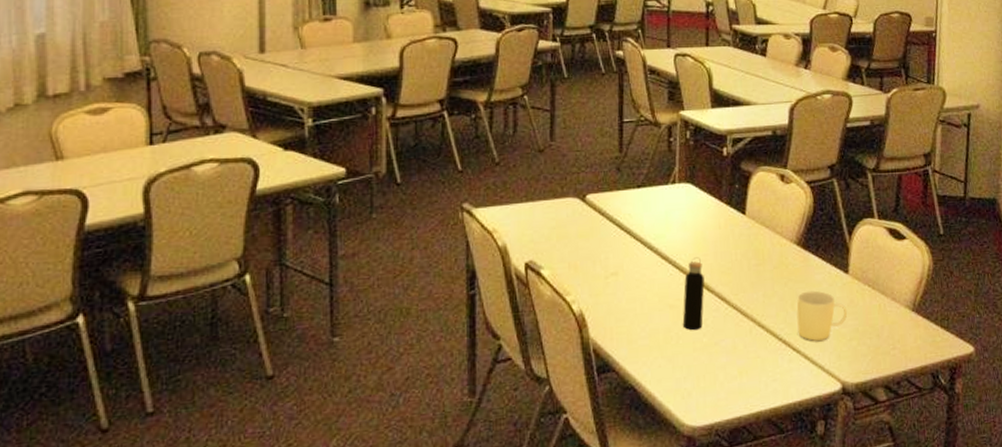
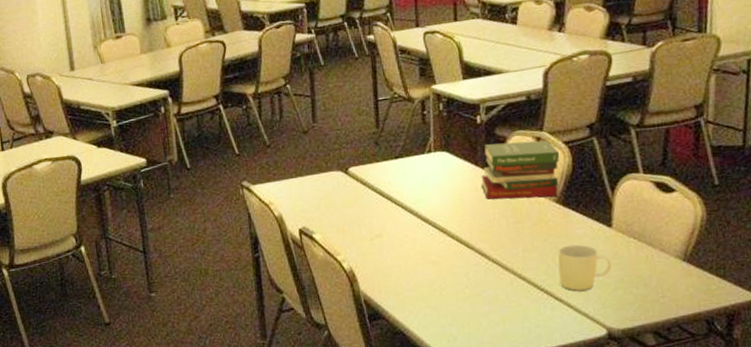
water bottle: present [682,257,705,330] -> none [444,218,465,283]
books: none [725,178,802,239] -> present [481,140,560,200]

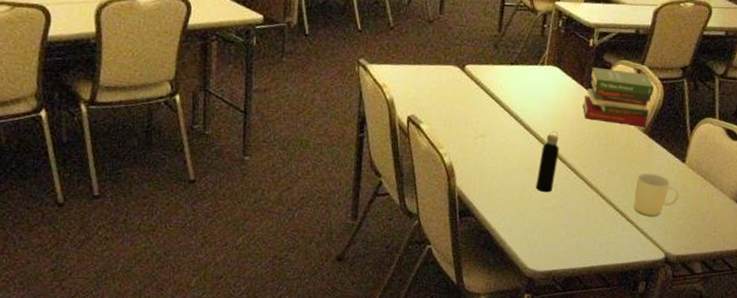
water bottle: none [444,218,465,283] -> present [535,131,559,192]

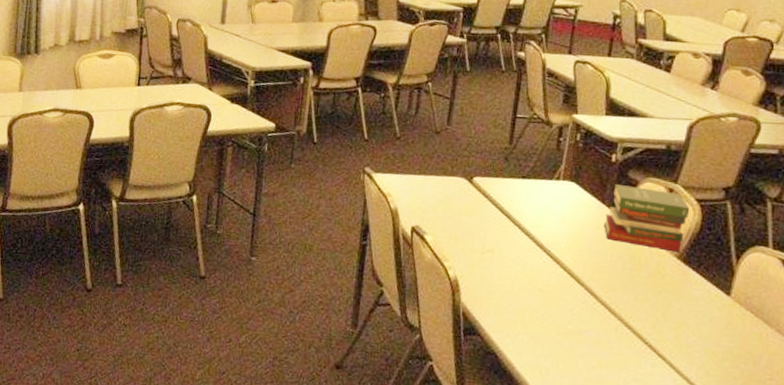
water bottle: present [535,131,559,192] -> none [549,250,577,316]
mug: present [634,173,679,216] -> none [666,303,724,354]

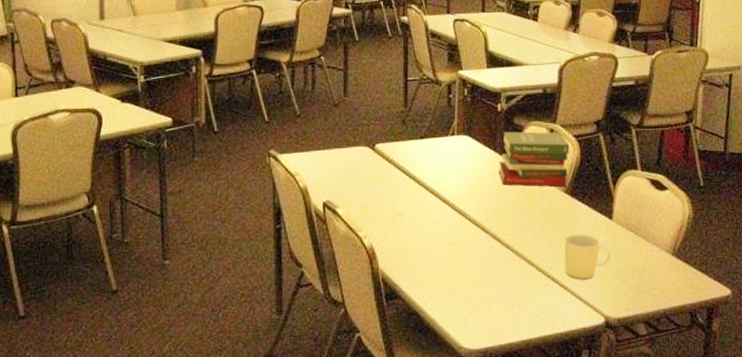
mug: none [666,303,724,354] -> present [564,234,611,279]

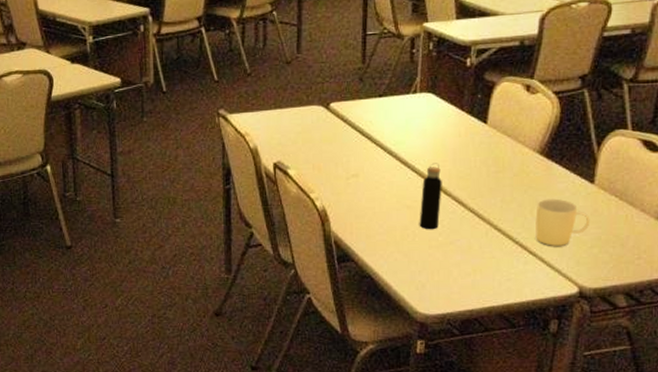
water bottle: none [460,201,481,265] -> present [419,163,442,229]
books: present [499,131,570,187] -> none [465,88,549,149]

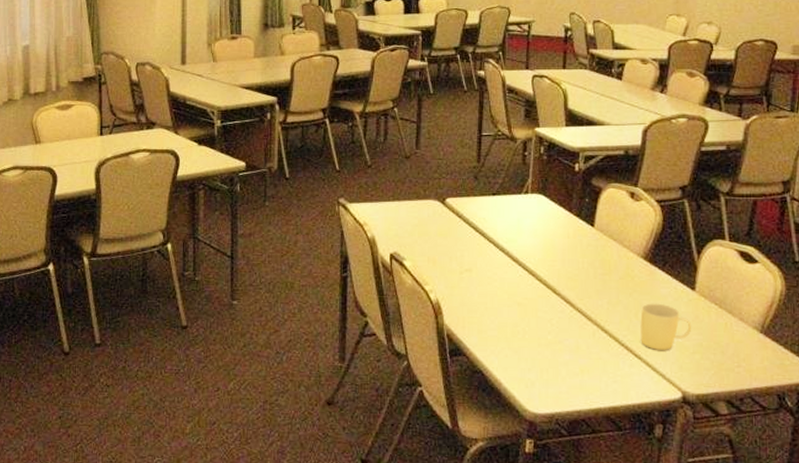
water bottle: present [419,163,442,229] -> none [529,262,552,327]

